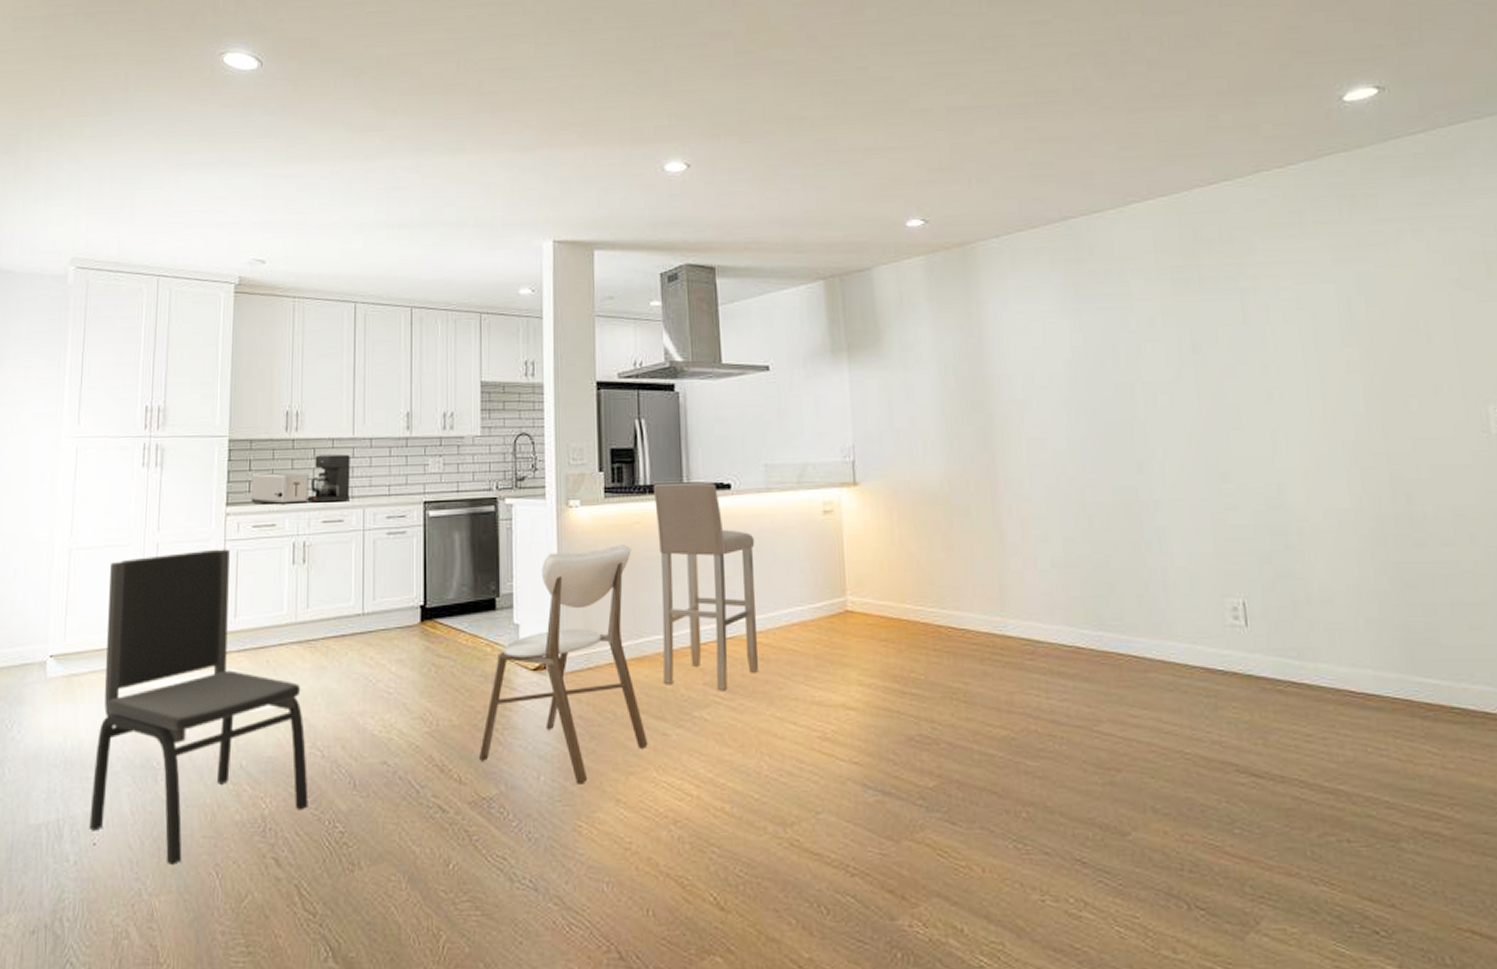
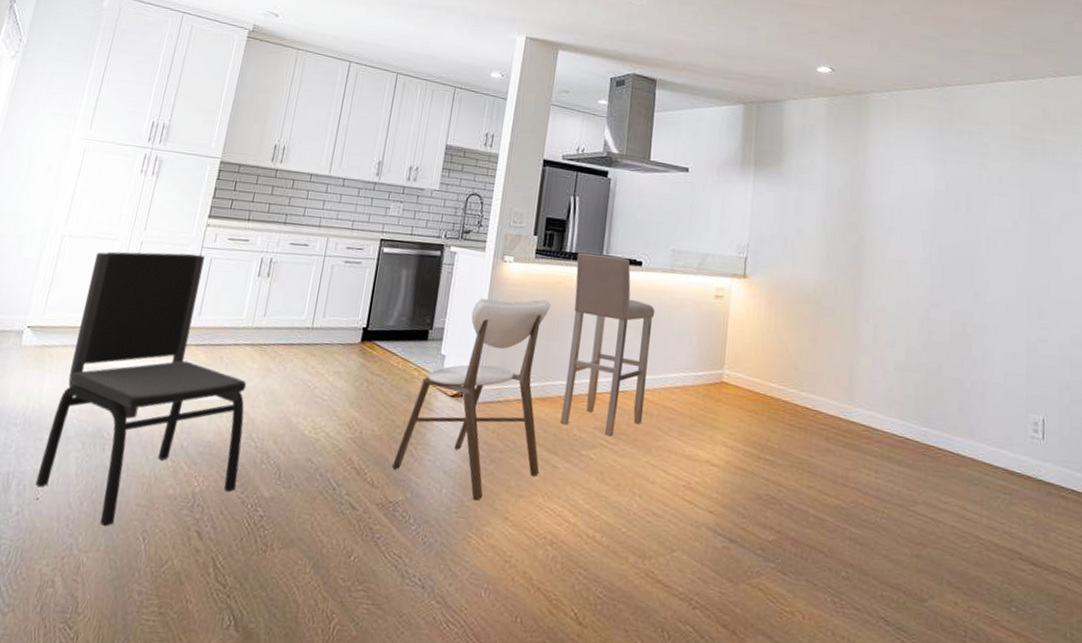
toaster: present [251,472,309,505] -> none [231,194,285,227]
coffee maker: present [307,454,350,504] -> none [280,186,324,230]

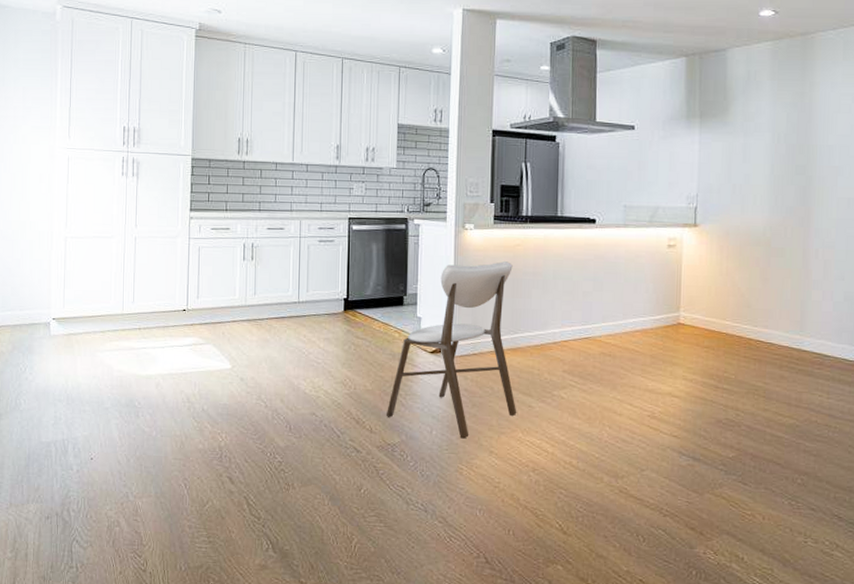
dining chair: present [35,251,247,526] -> none [87,244,255,477]
bar stool: present [559,252,655,436] -> none [531,215,612,378]

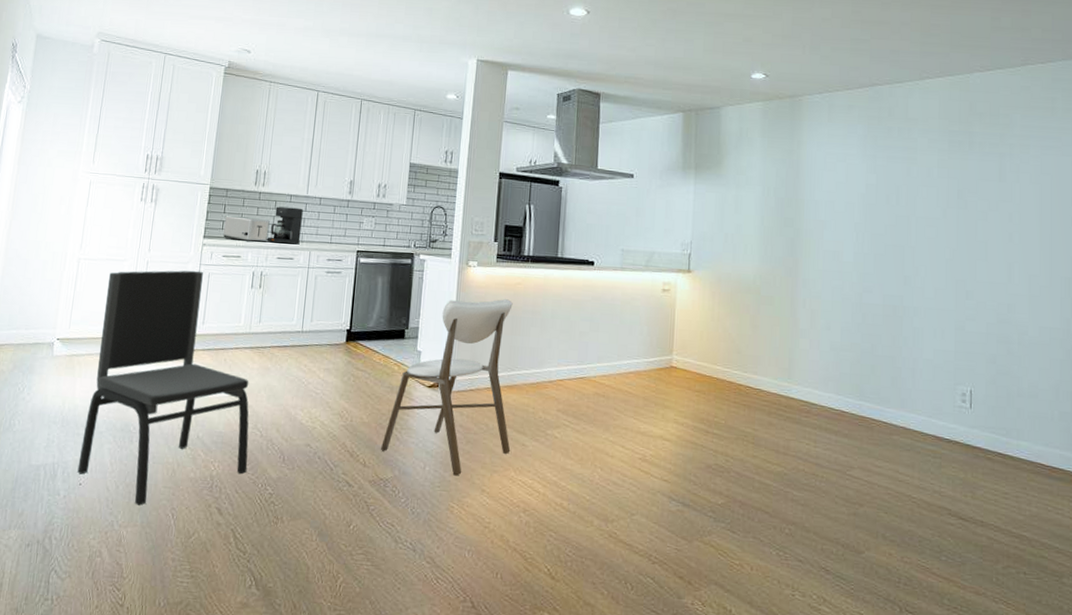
dining chair: none [87,244,255,477] -> present [77,270,249,505]
toaster: none [210,186,256,214] -> present [223,216,270,243]
coffee maker: none [255,175,290,215] -> present [266,206,303,245]

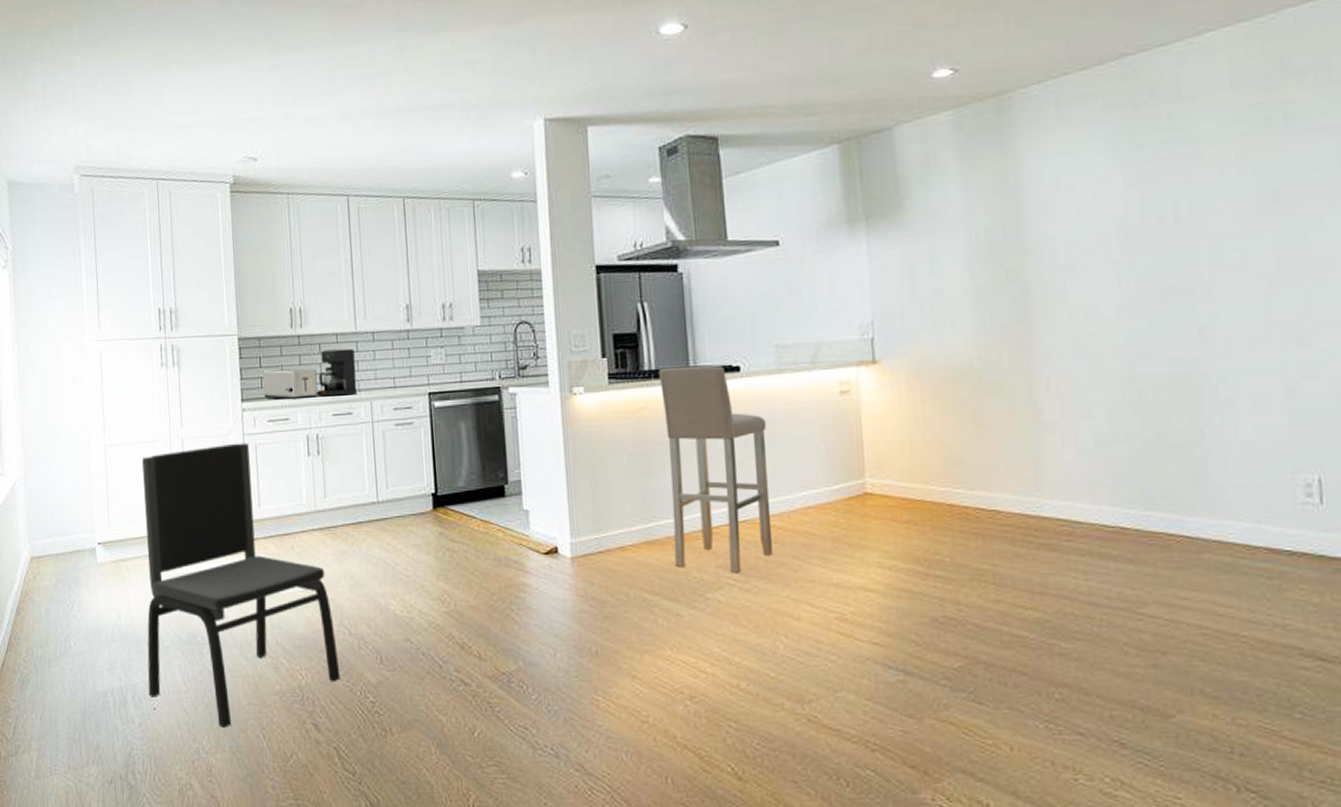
dining chair: present [381,299,513,476] -> none [497,431,662,662]
bar stool: none [526,255,608,417] -> present [658,365,773,574]

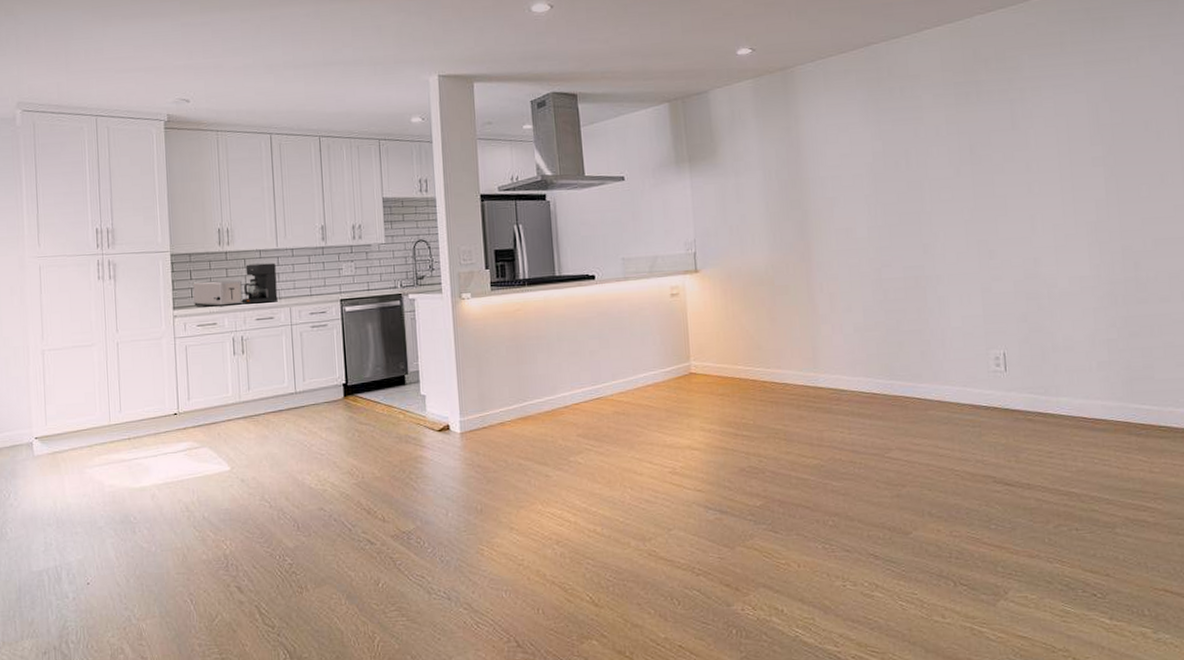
dining chair: present [142,442,341,728] -> none [79,344,262,596]
bar stool: present [658,365,773,574] -> none [531,274,621,441]

